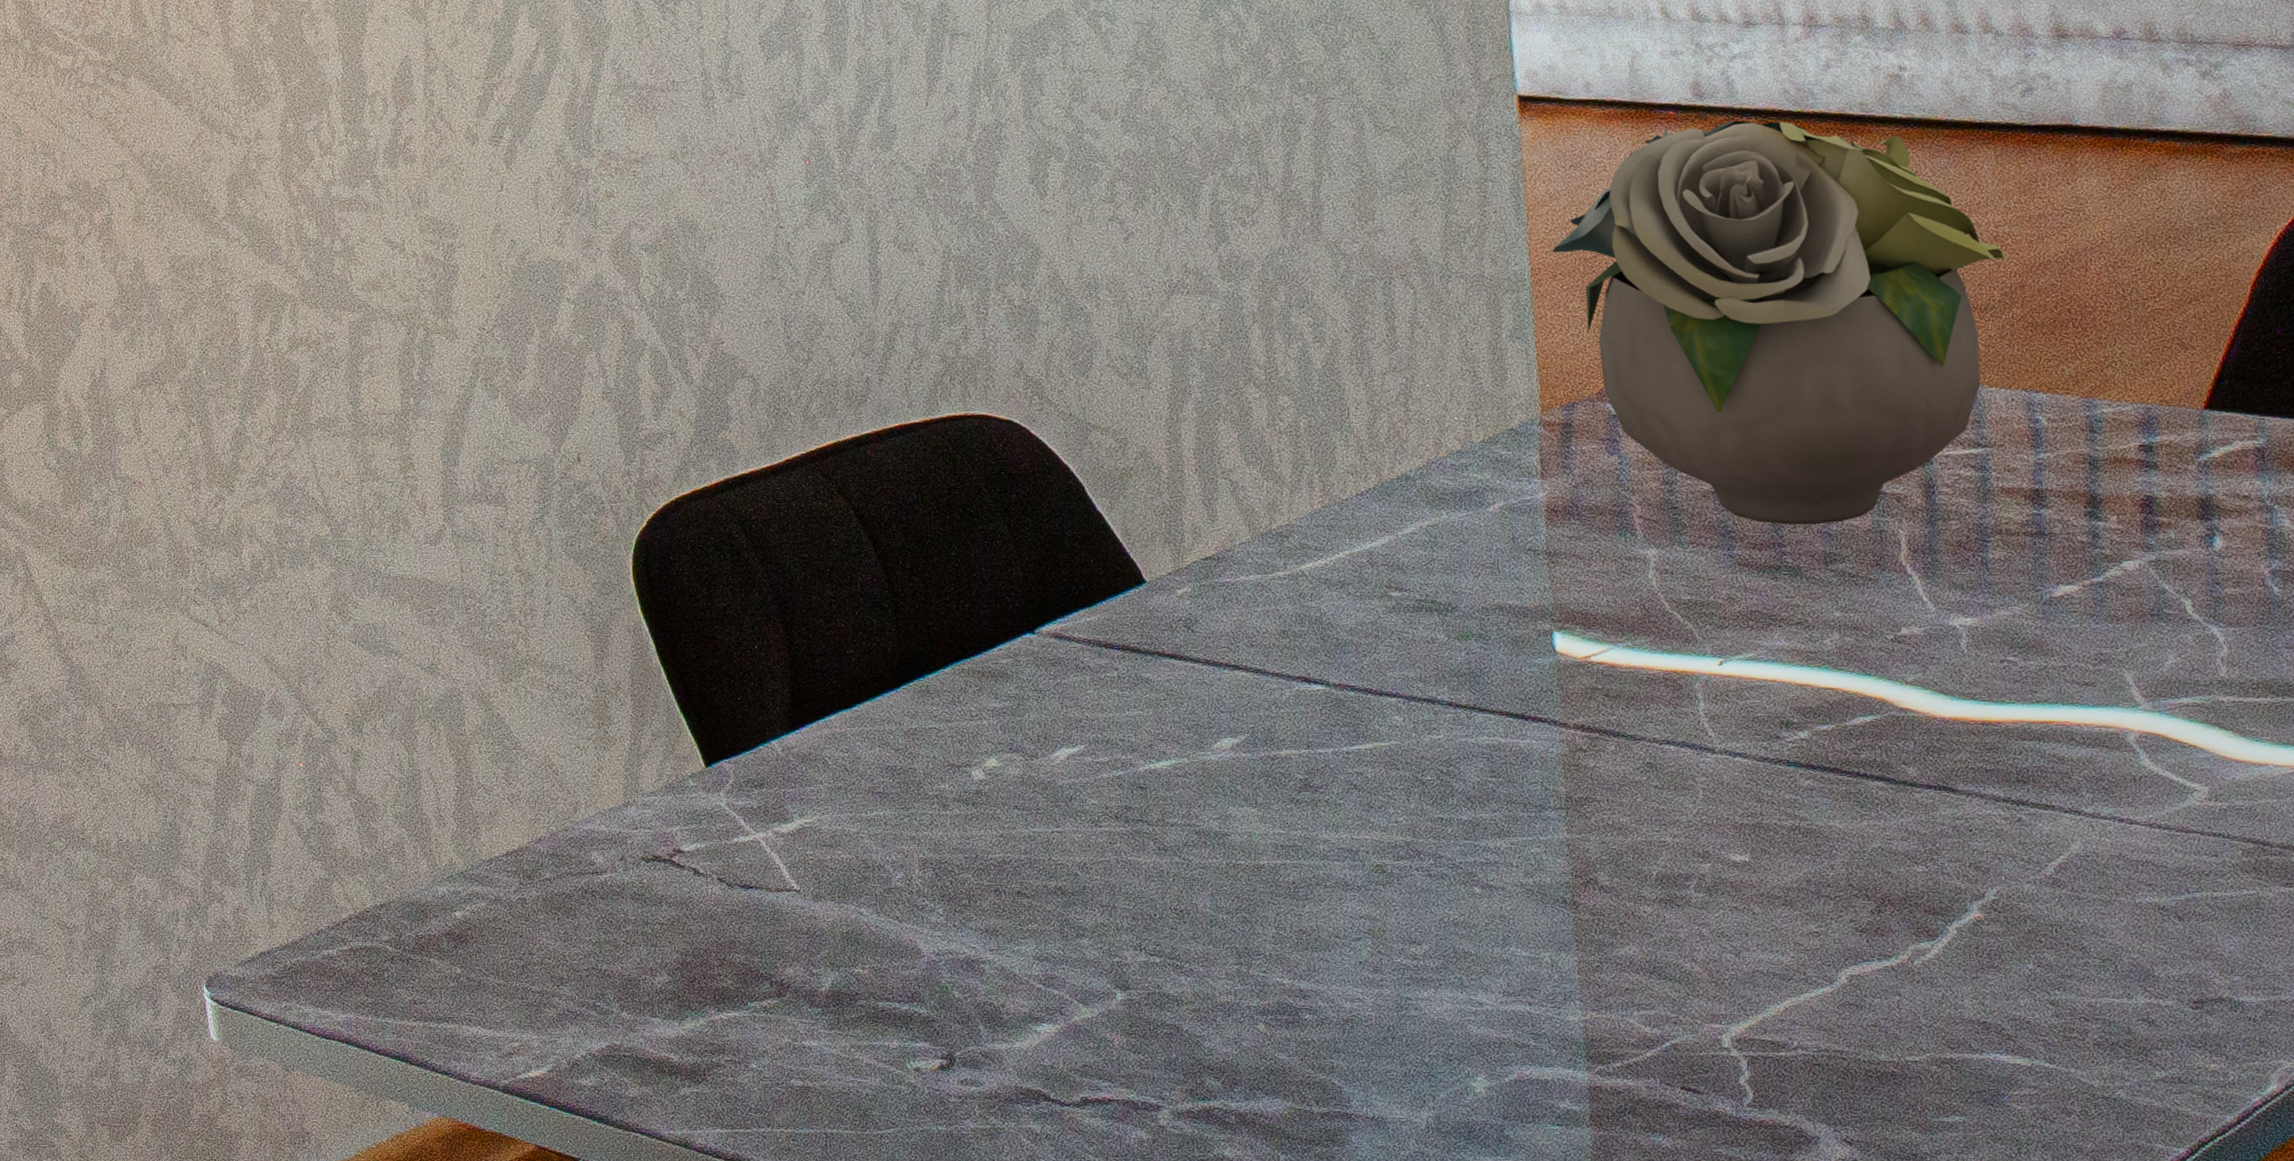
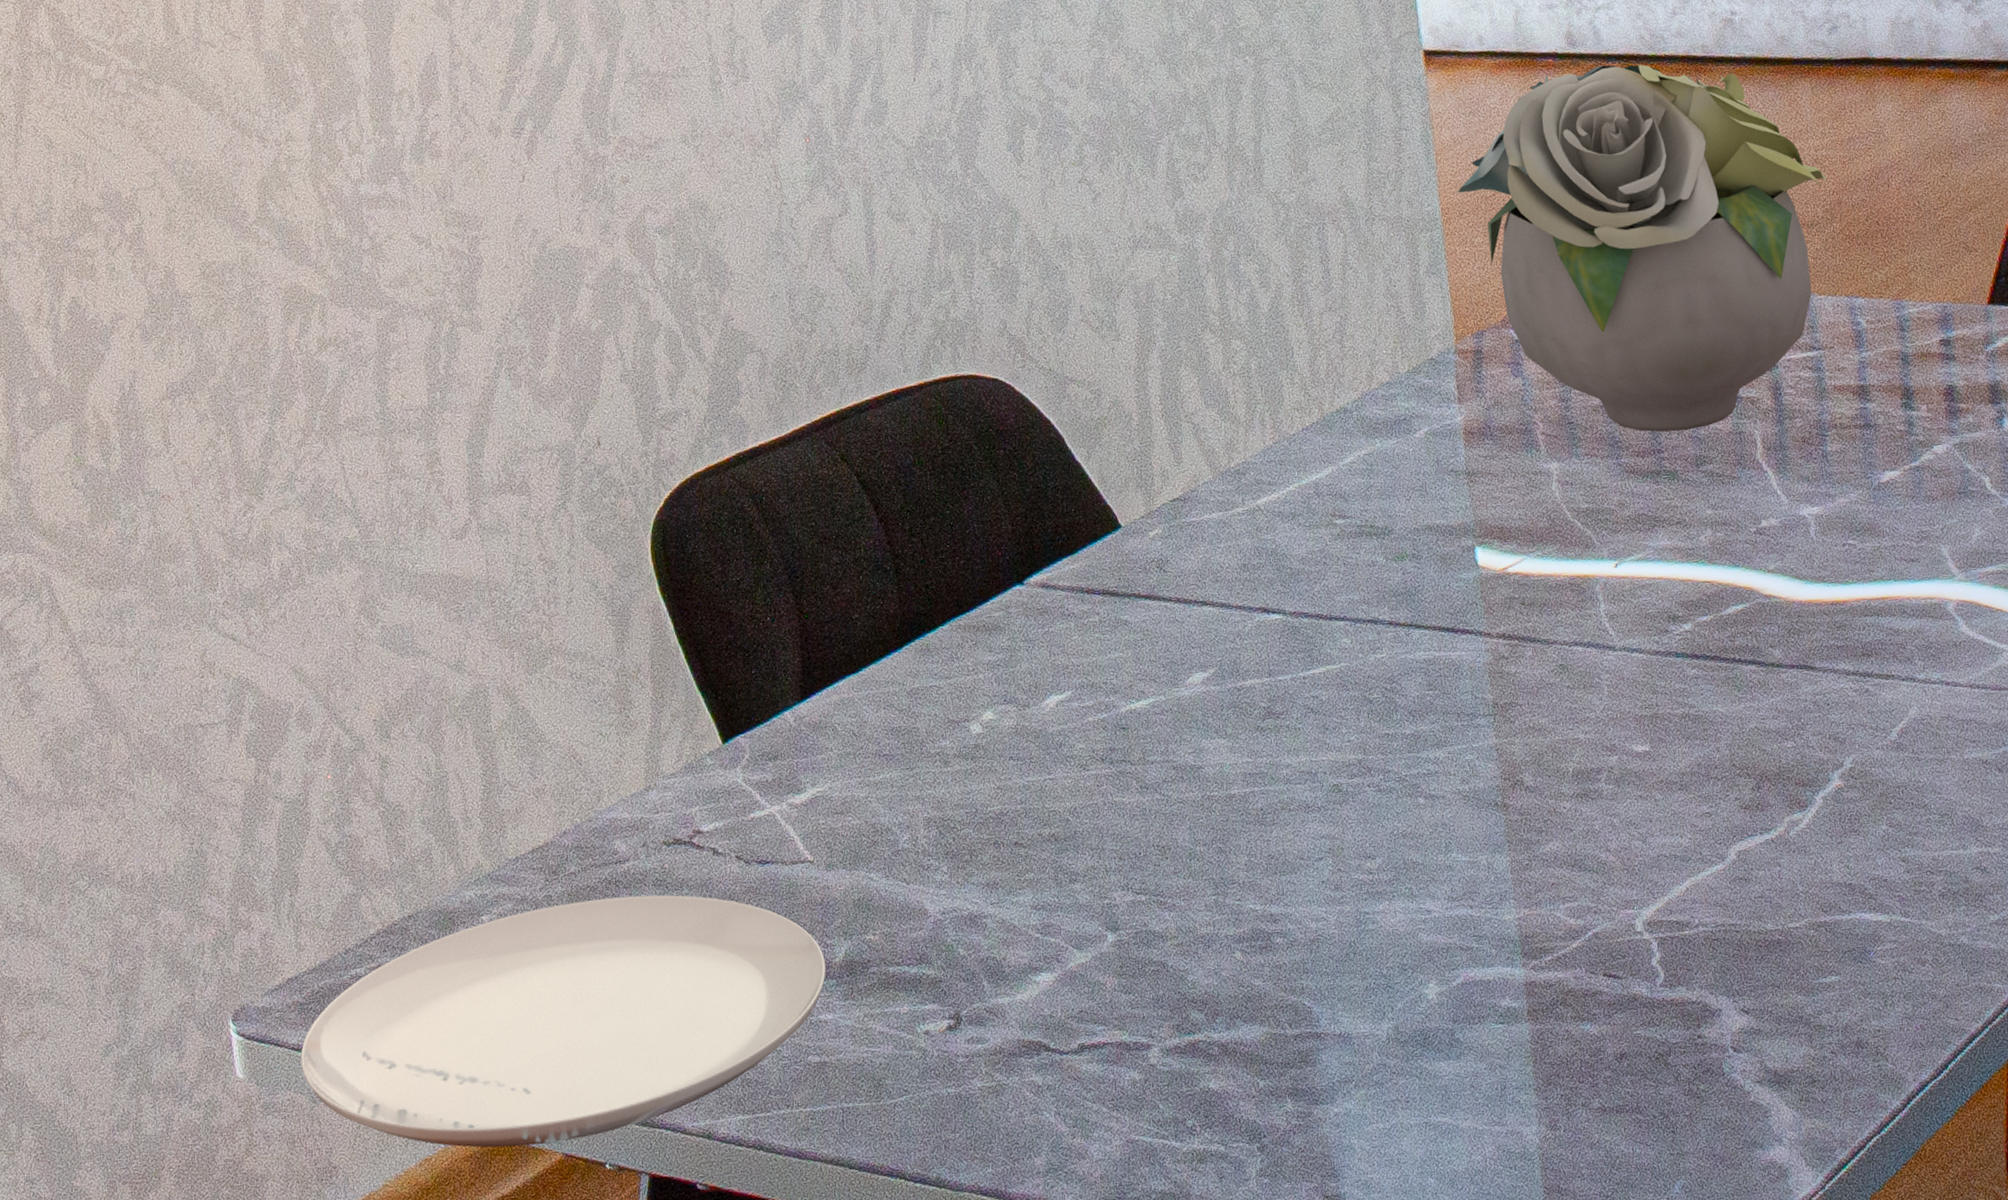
plate: none [273,907,811,1134] -> present [300,895,826,1148]

